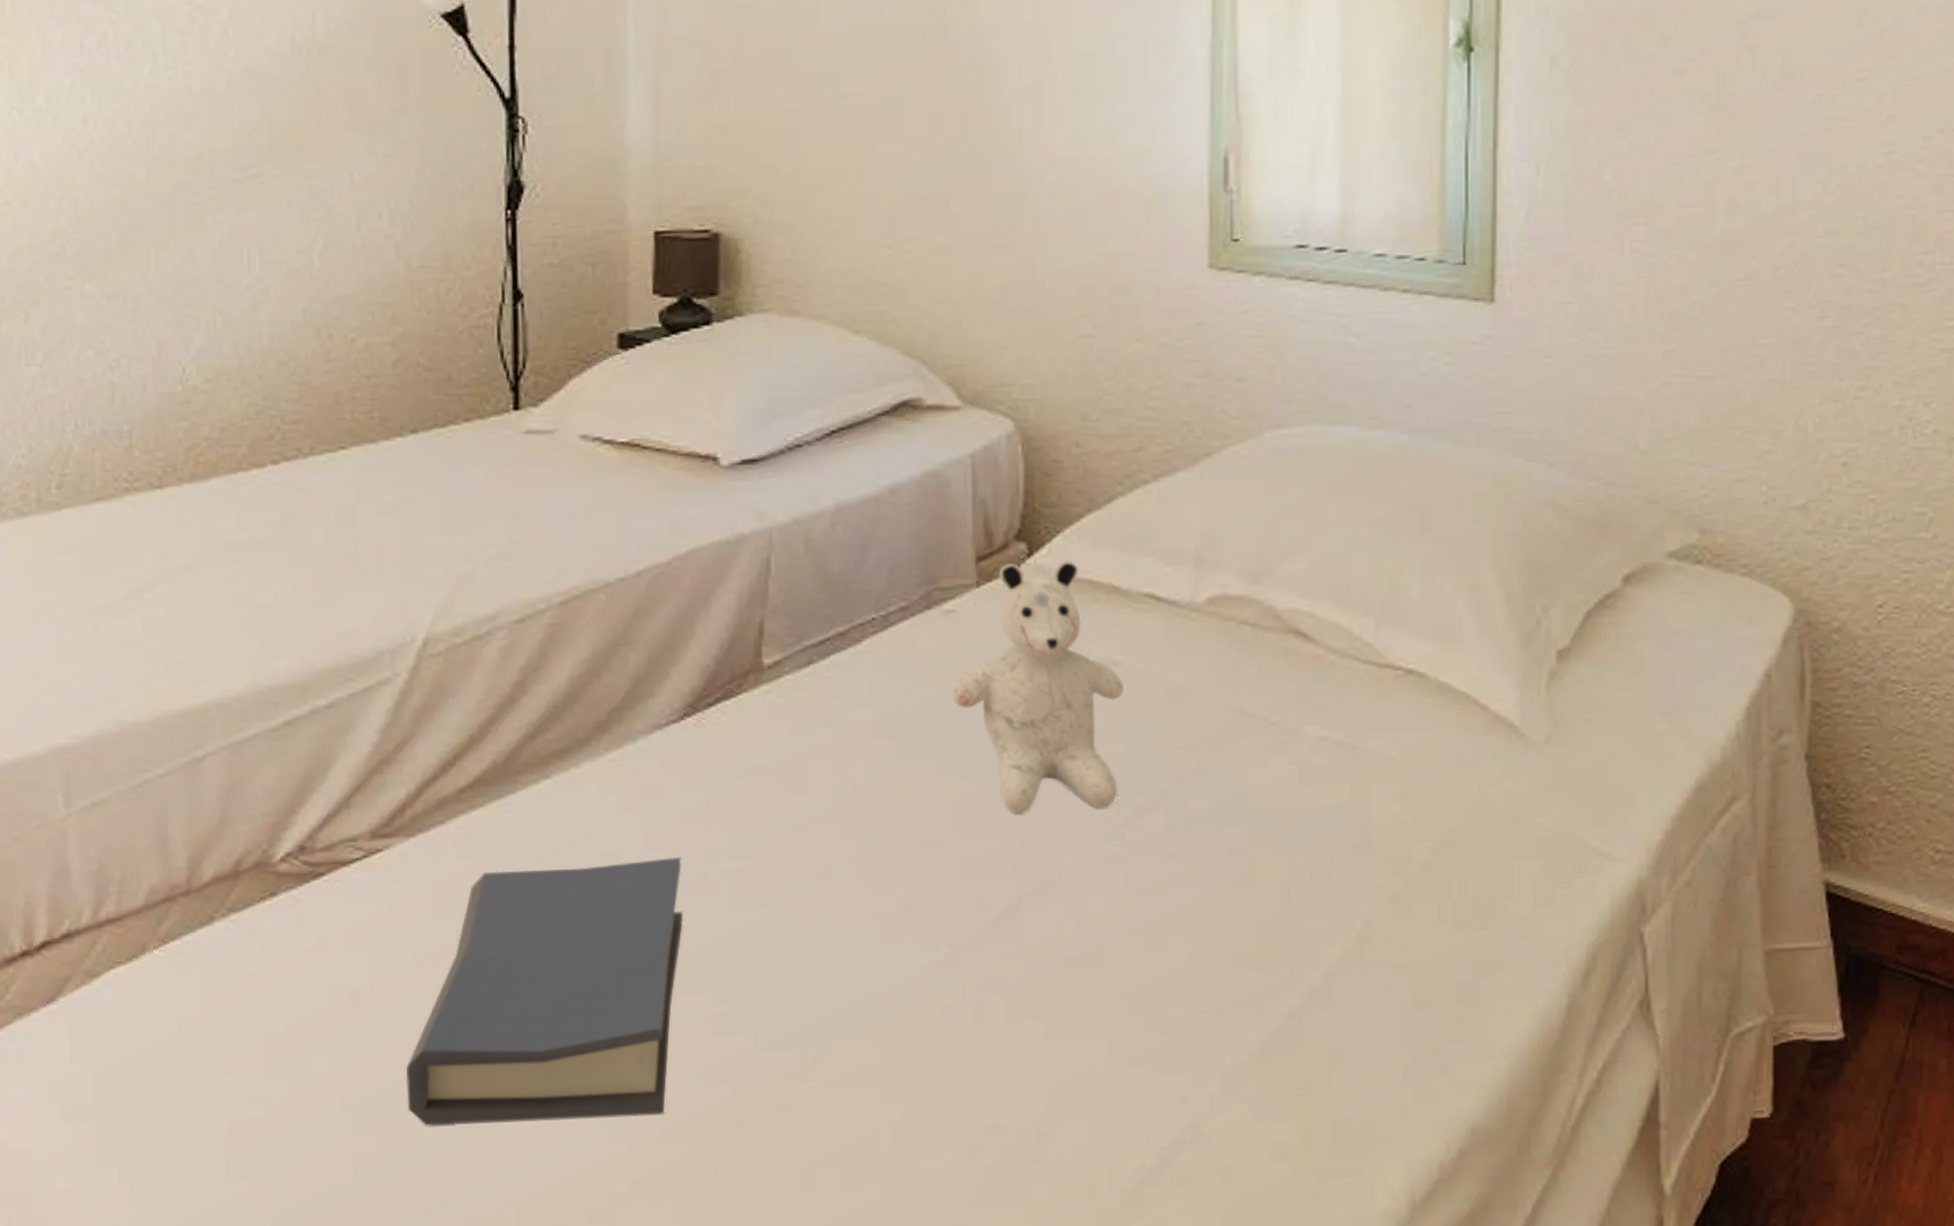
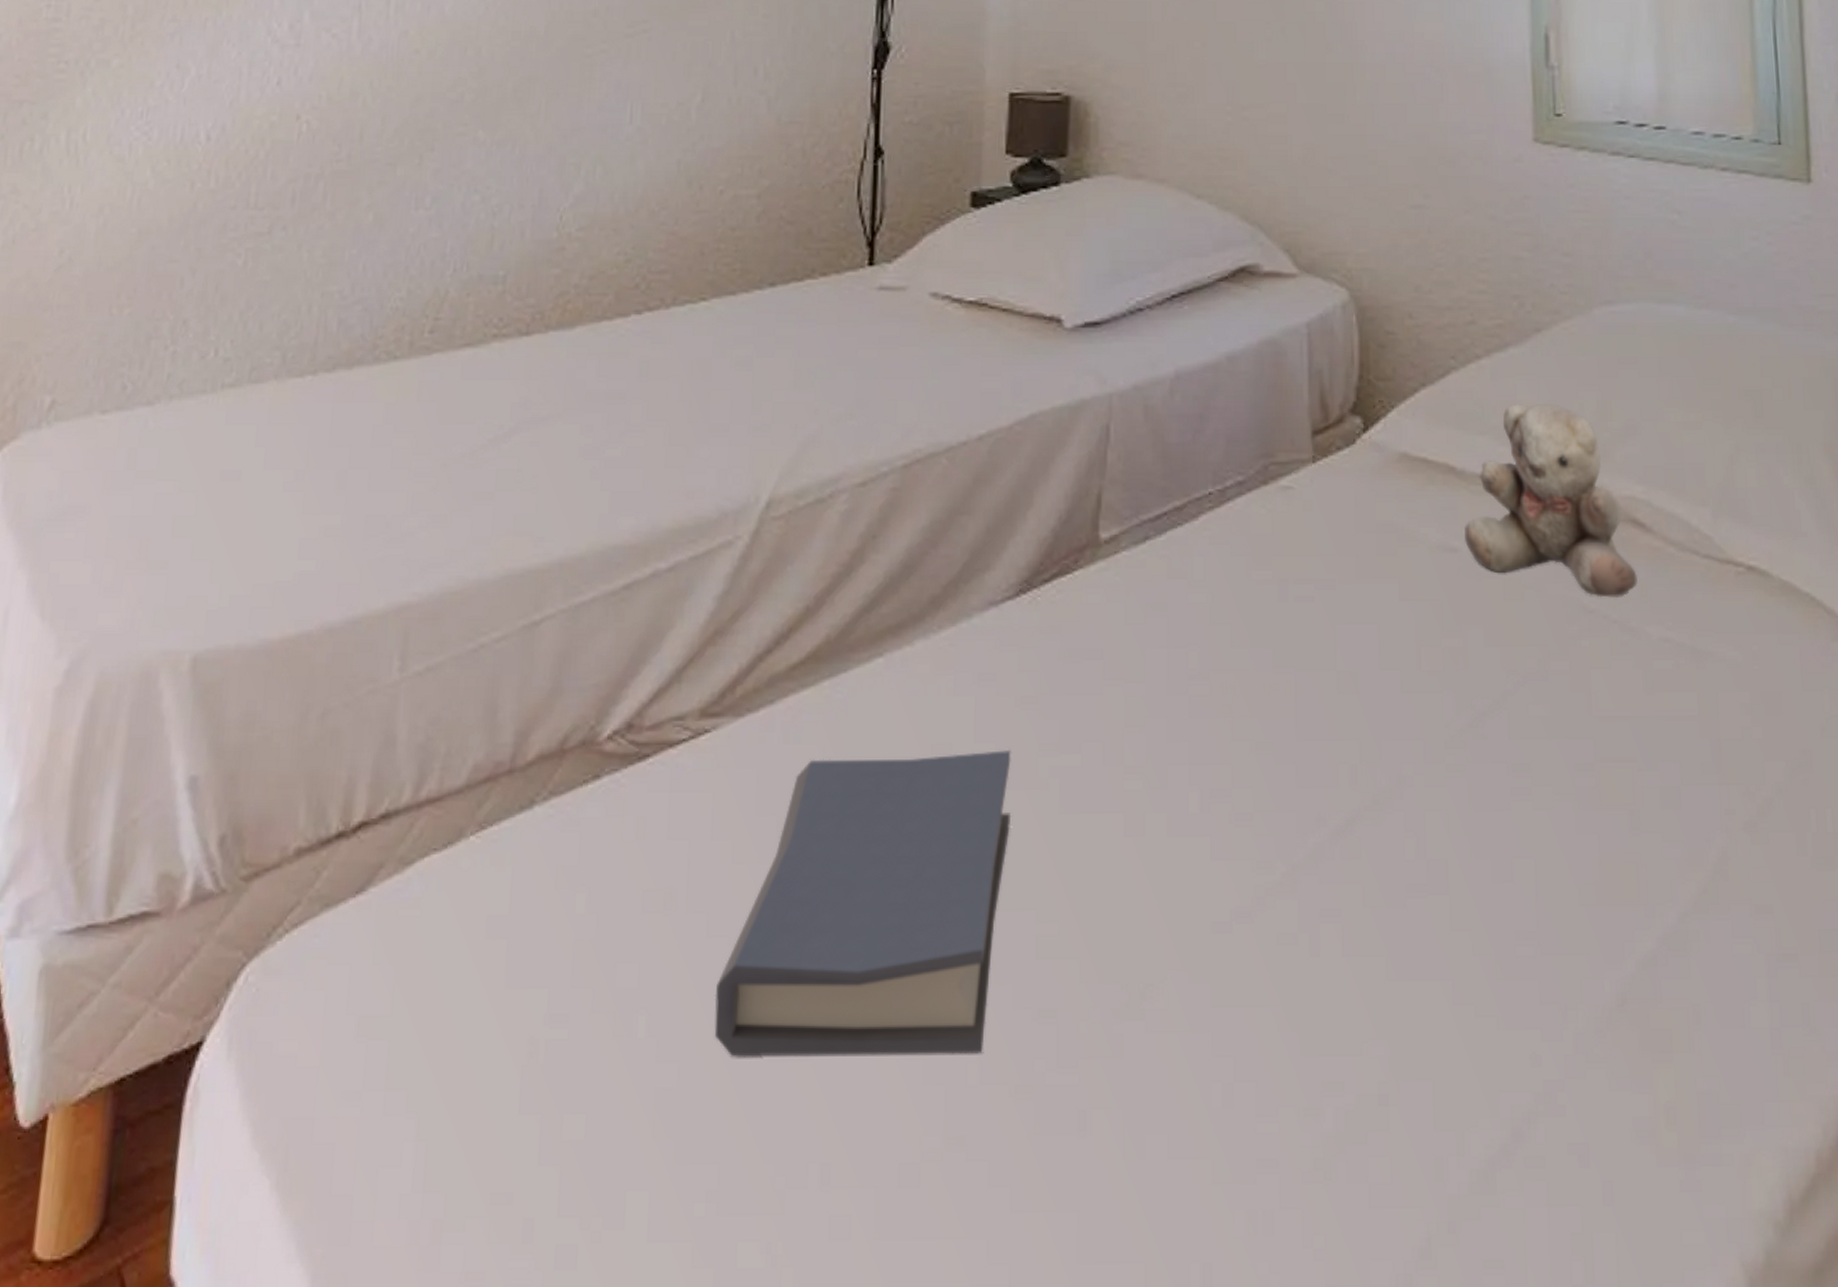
stuffed animal: present [952,559,1125,813] -> none [1288,436,1462,713]
teddy bear: none [1128,525,1297,703] -> present [1464,404,1638,598]

